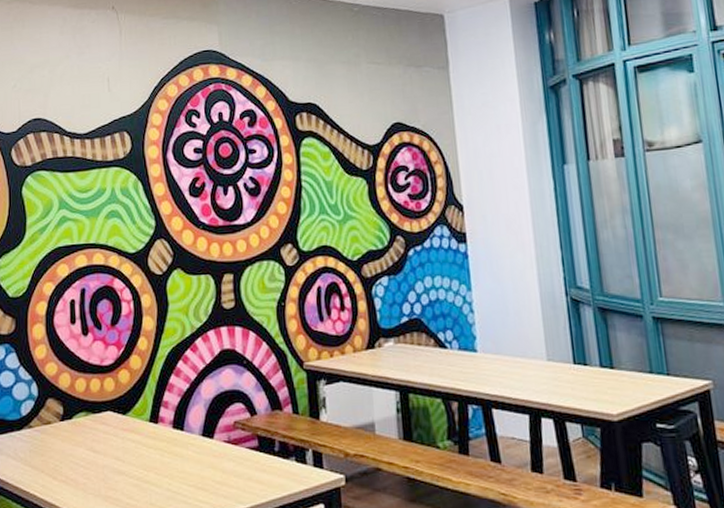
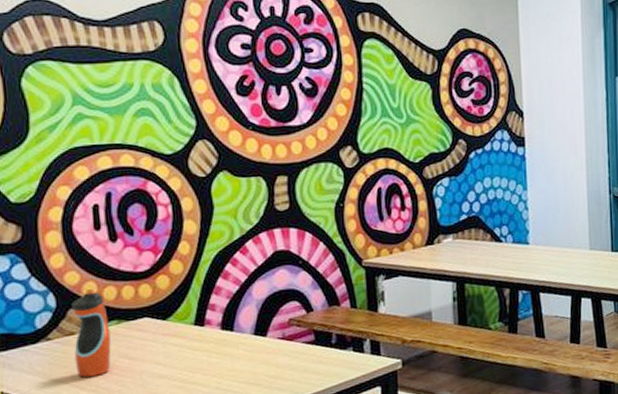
water bottle: none [50,379,80,467] -> present [71,288,112,377]

